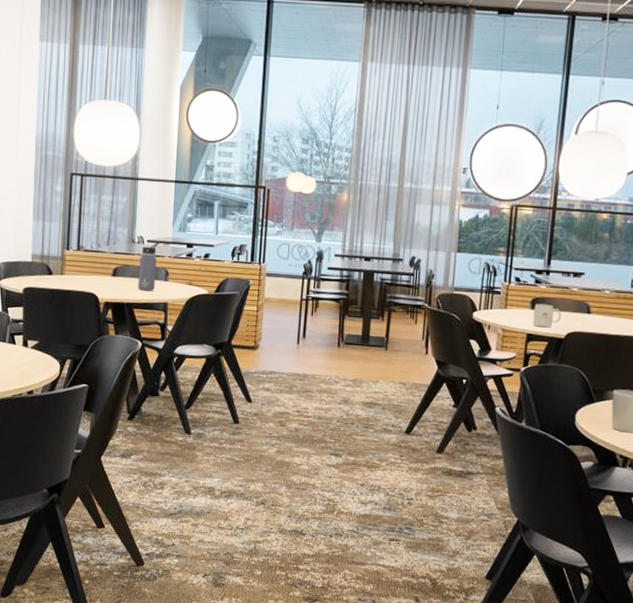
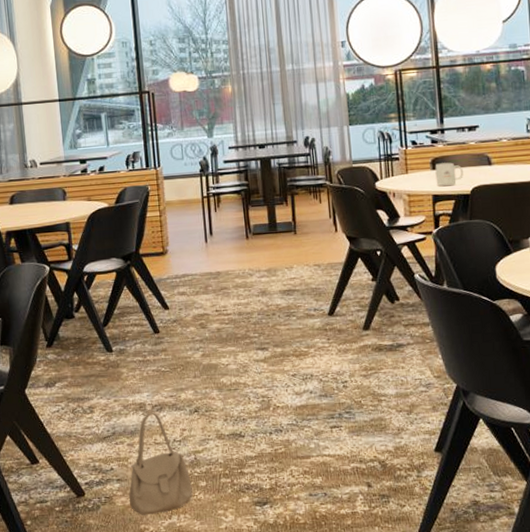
water bottle: present [138,241,160,292] -> none [35,162,54,214]
handbag: none [185,497,248,593] -> present [129,412,193,515]

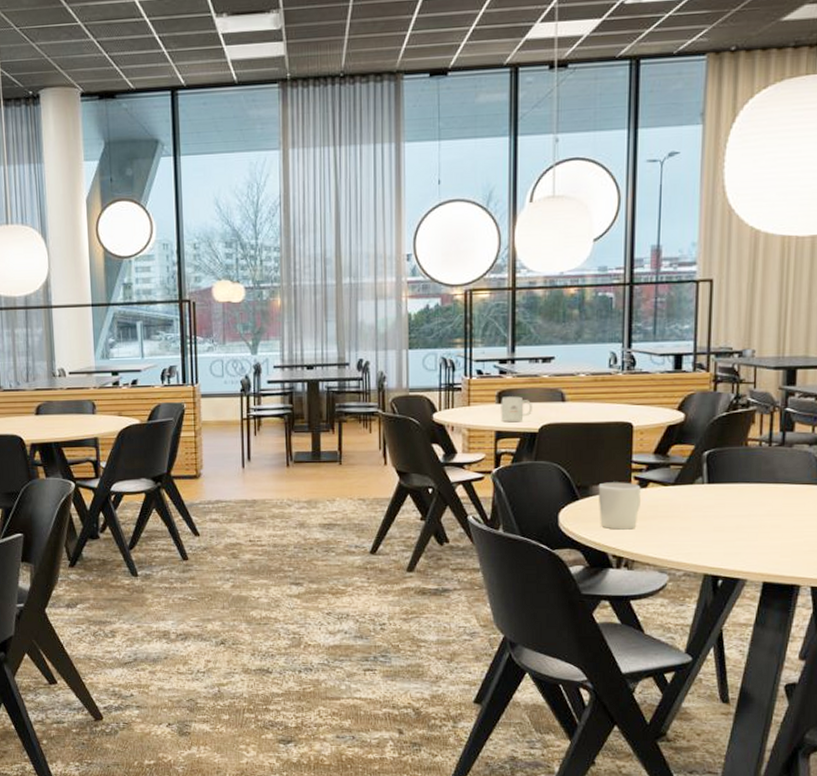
handbag: present [129,412,193,515] -> none [148,641,214,744]

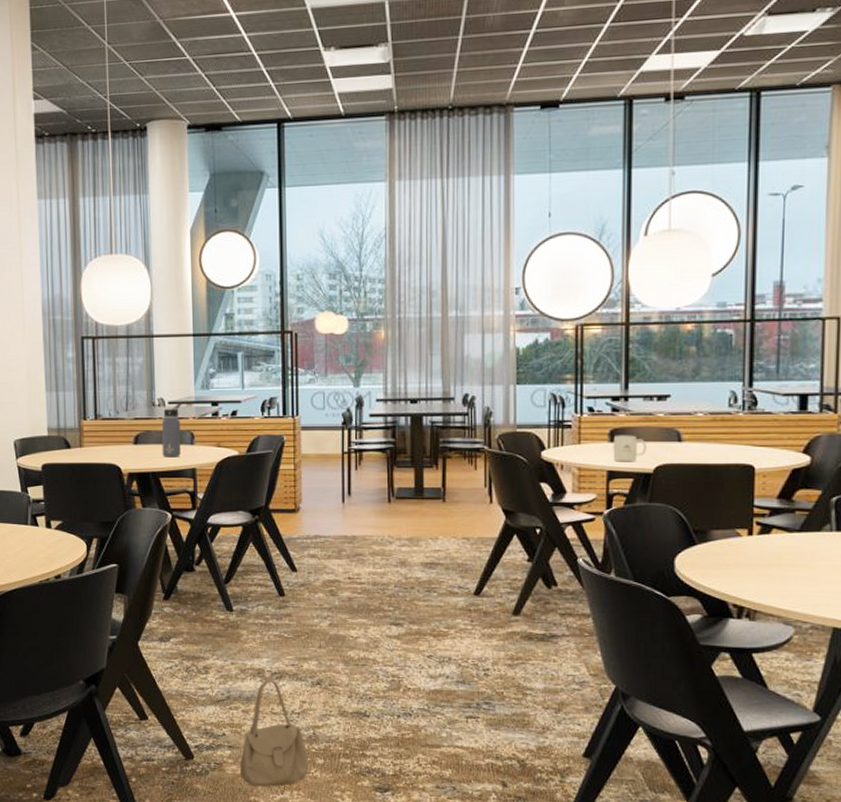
water bottle: none [63,372,83,428] -> present [161,402,183,458]
handbag: none [148,641,214,744] -> present [239,679,308,787]
mug: present [598,482,641,530] -> none [717,527,763,578]

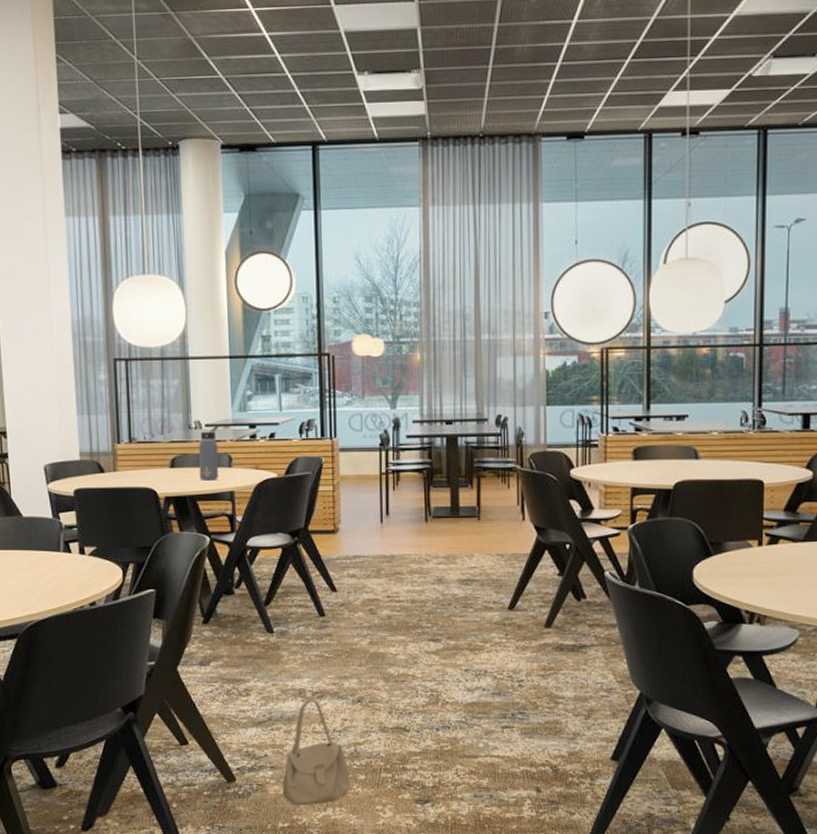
mug: present [613,435,646,462] -> none [636,453,667,479]

